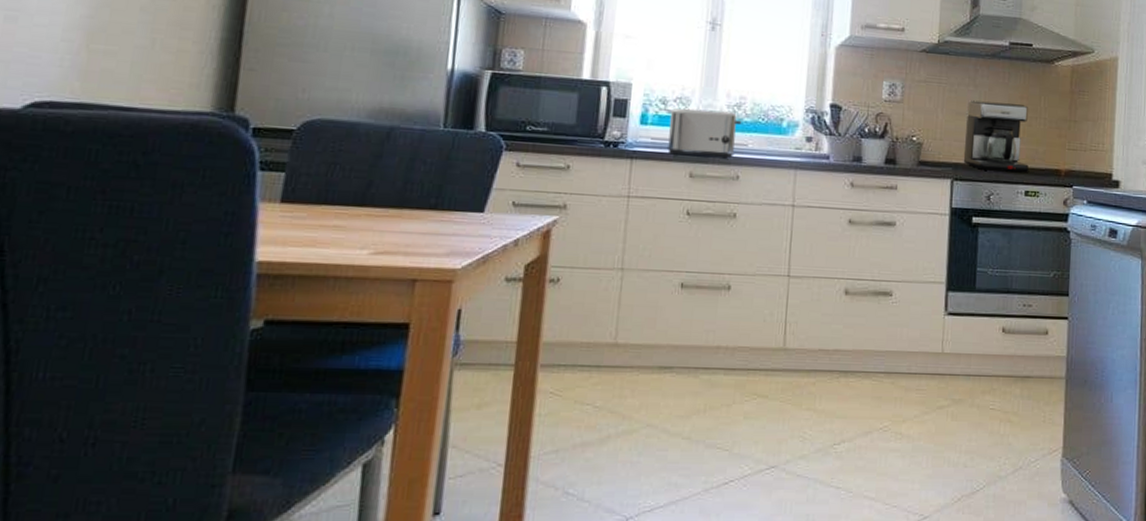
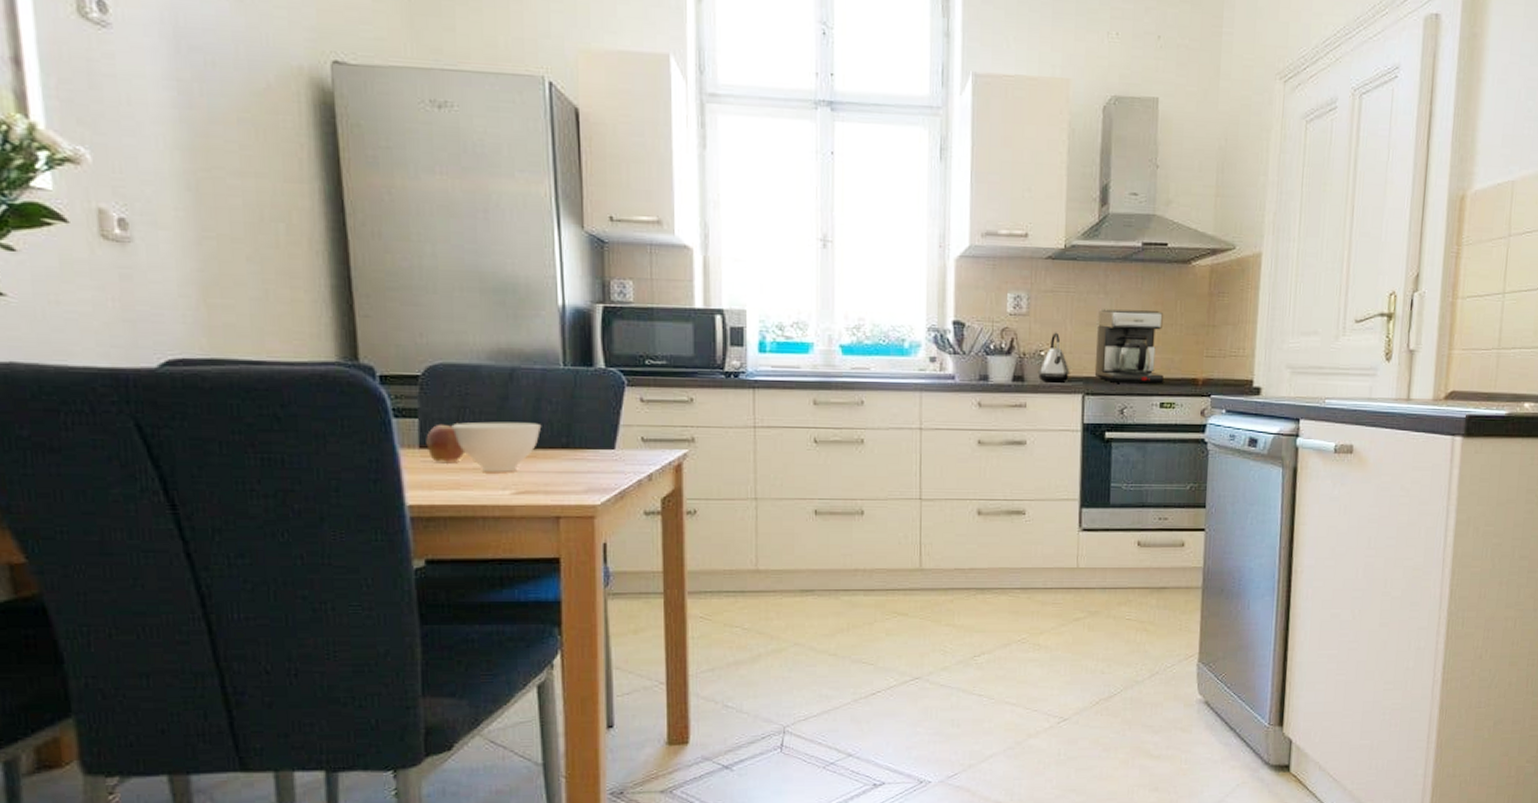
fruit: none [288,177,329,219] -> present [426,421,466,462]
bowl: none [318,178,413,232] -> present [451,421,542,473]
toaster: present [666,108,742,159] -> none [788,333,862,384]
kettle: none [910,119,940,168] -> present [1039,332,1070,383]

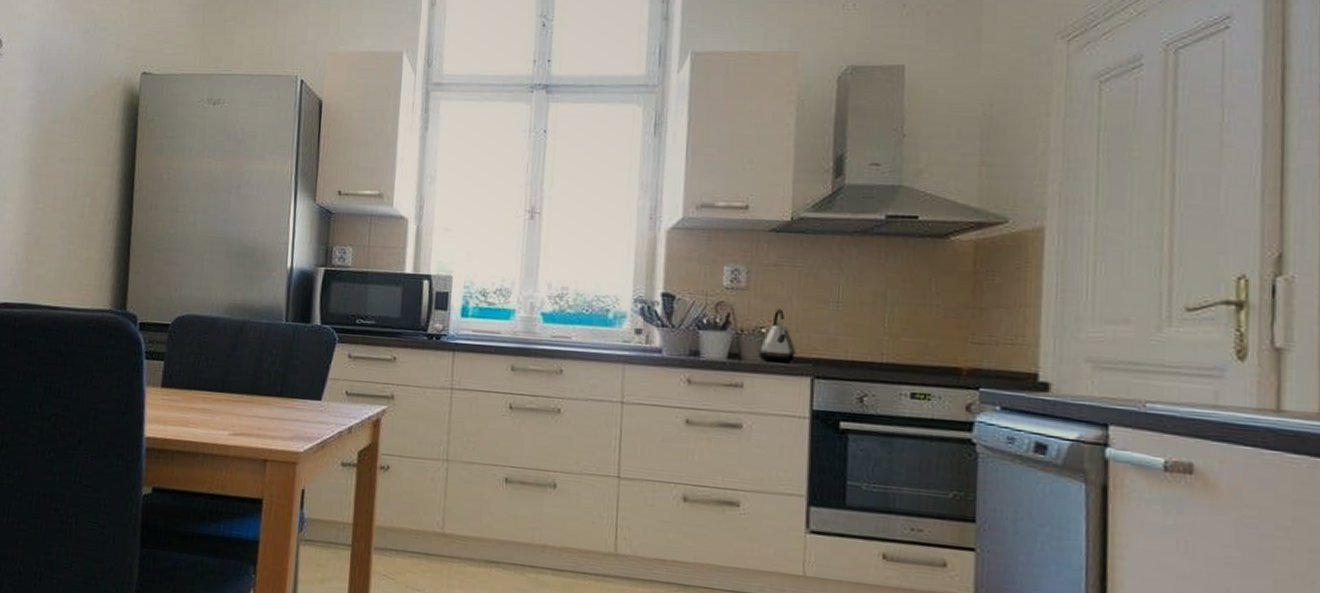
fruit: present [426,421,466,462] -> none [167,365,197,402]
bowl: present [451,421,542,473] -> none [188,367,262,415]
coffee maker: present [1094,309,1164,384] -> none [826,285,915,371]

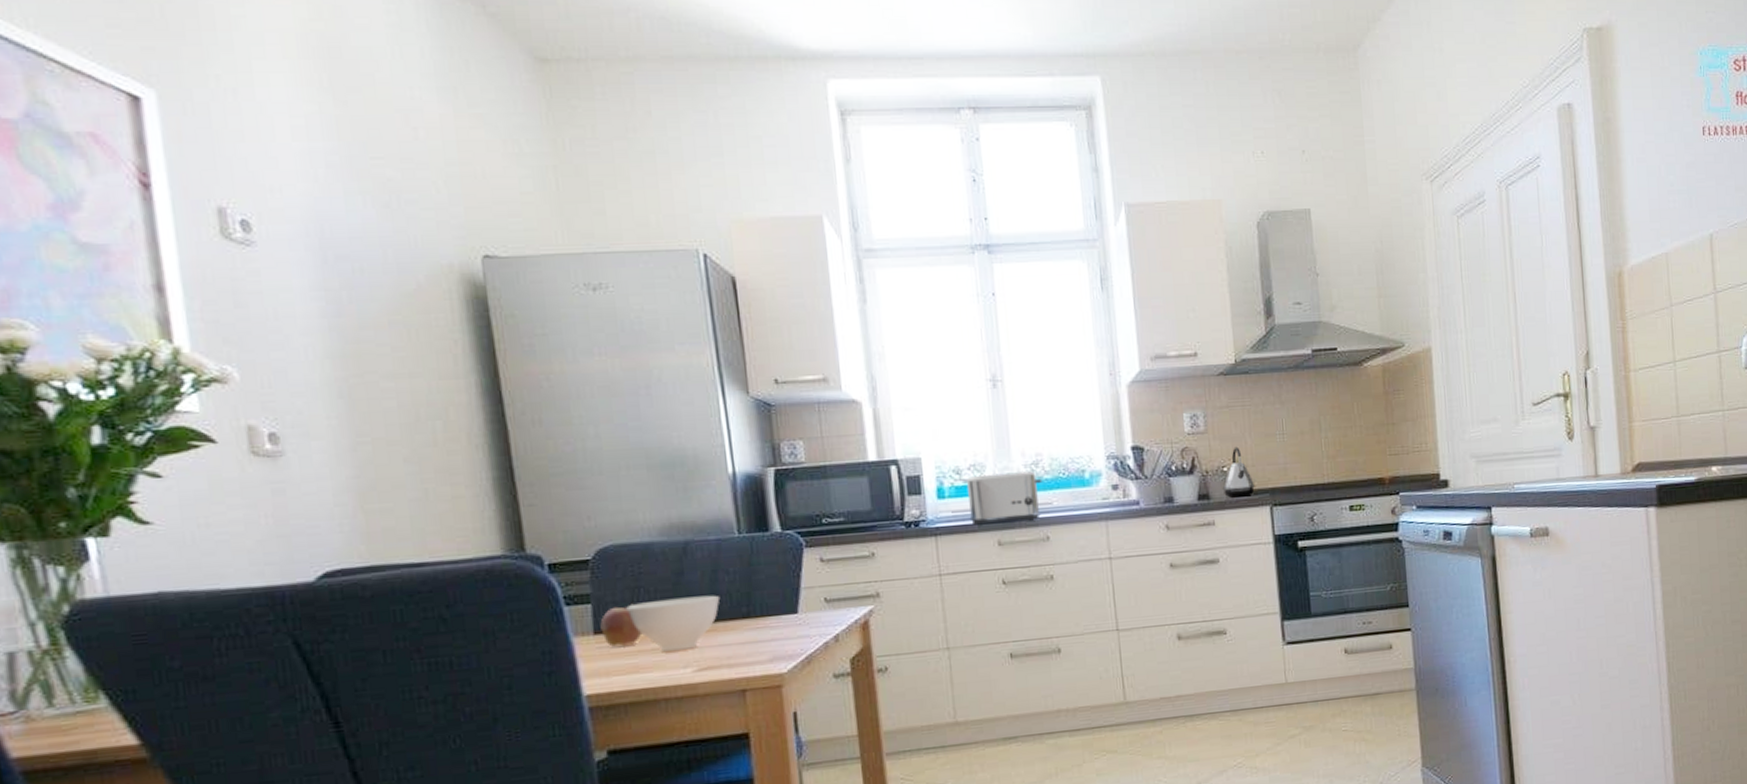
fruit: none [167,365,197,402] -> present [600,602,643,647]
bowl: none [188,367,262,415] -> present [626,595,721,653]
toaster: none [487,300,565,352] -> present [966,471,1043,527]

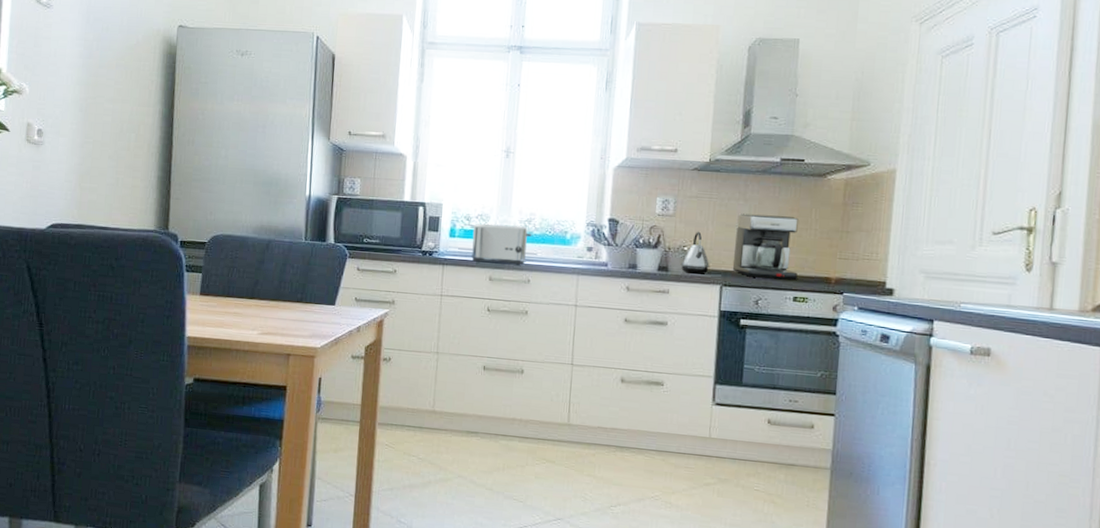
fruit: present [600,602,643,647] -> none [204,277,230,307]
bowl: present [626,595,721,653] -> none [223,278,285,318]
coffee maker: none [1276,415,1350,491] -> present [732,213,800,280]

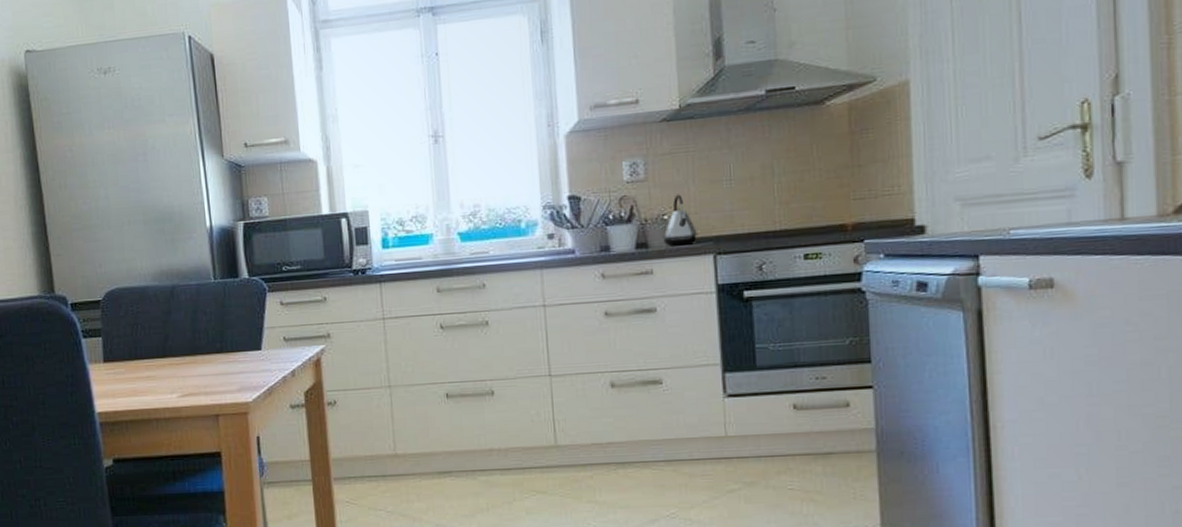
toaster: present [470,223,532,266] -> none [408,222,480,274]
coffee maker: present [732,213,800,280] -> none [723,158,806,239]

